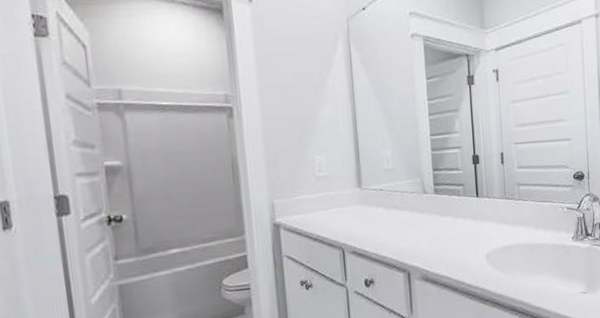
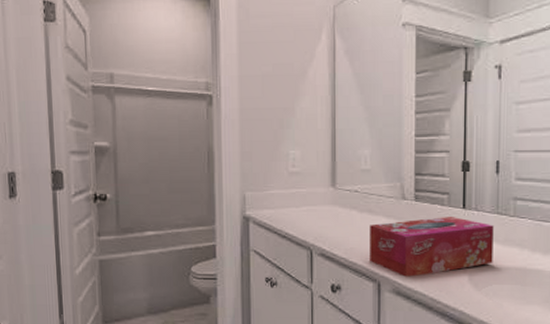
tissue box: none [396,205,505,264] -> present [370,217,494,277]

